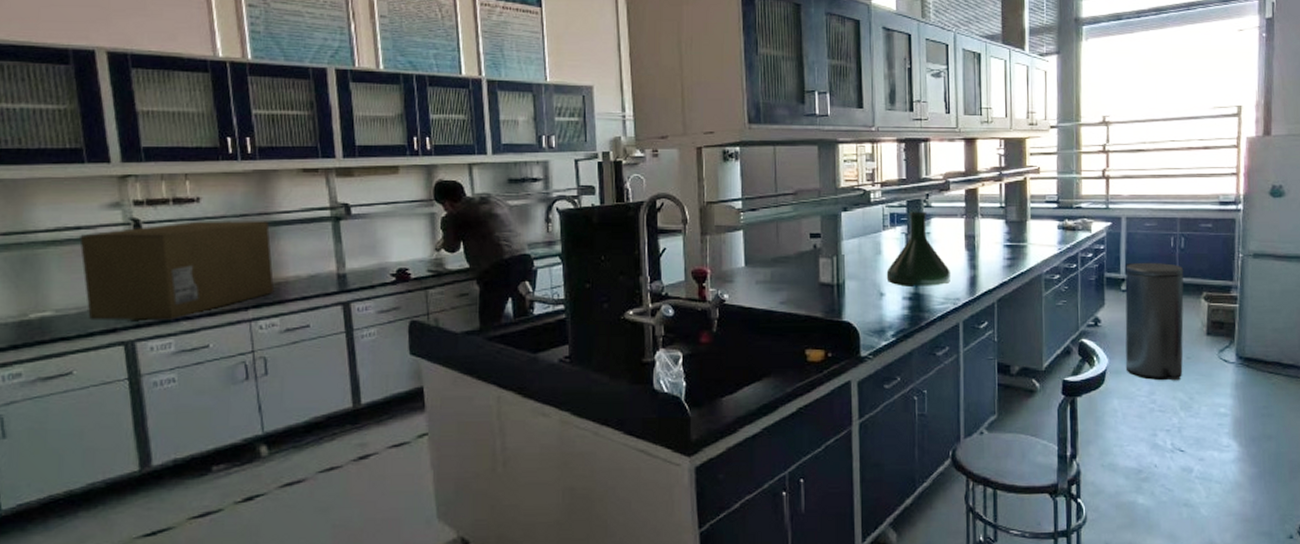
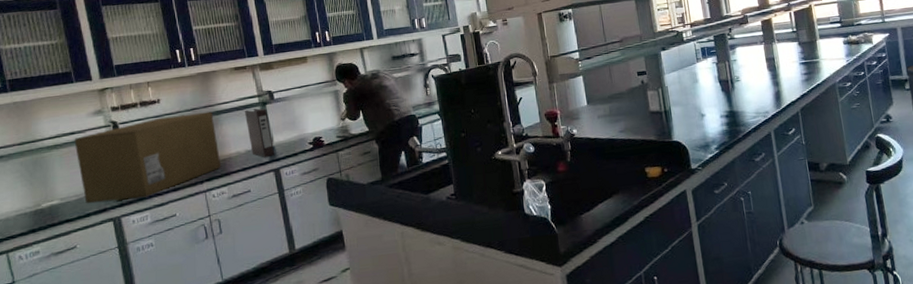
binder: none [310,224,346,287] -> present [244,108,275,158]
flask: present [886,212,952,286] -> none [704,43,759,107]

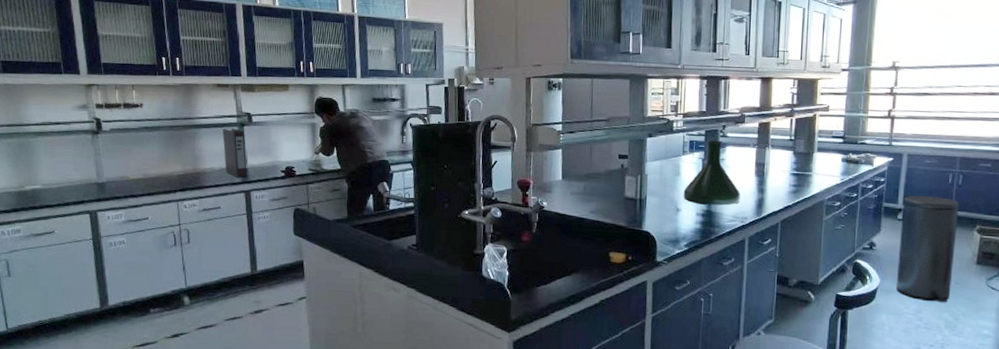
box: present [74,111,222,204] -> none [59,122,196,197]
flask: none [704,43,759,107] -> present [683,140,741,206]

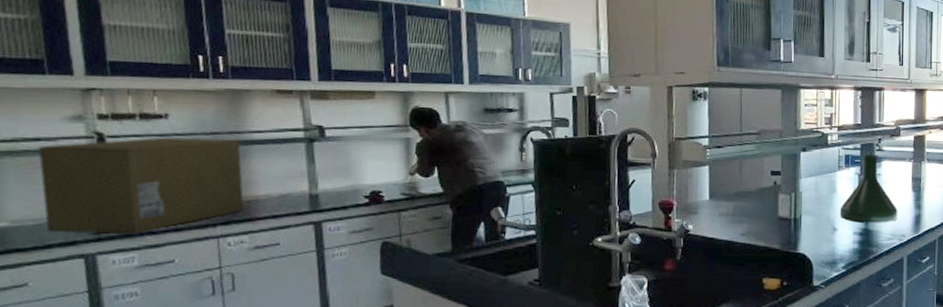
box: none [59,122,196,197] -> present [38,137,245,235]
binder: present [222,128,248,179] -> none [283,144,318,207]

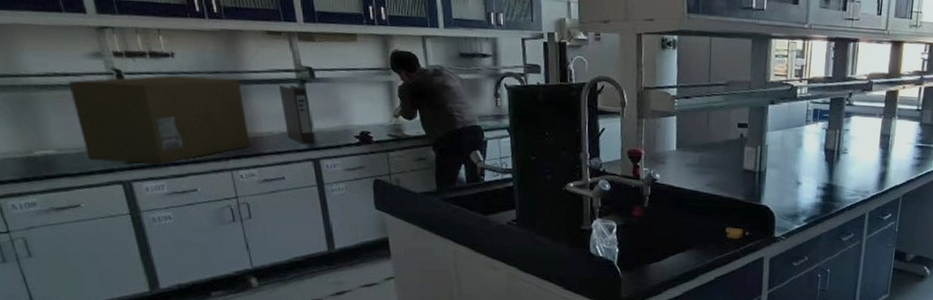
binder: none [283,144,318,207] -> present [278,84,315,145]
flask: present [839,154,899,223] -> none [804,109,864,179]

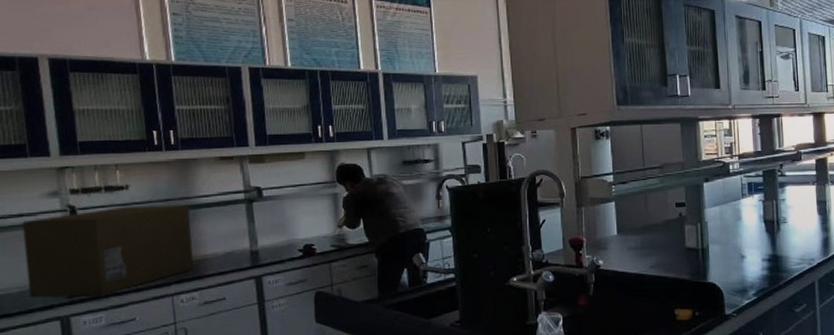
binder: present [278,84,315,145] -> none [226,206,258,263]

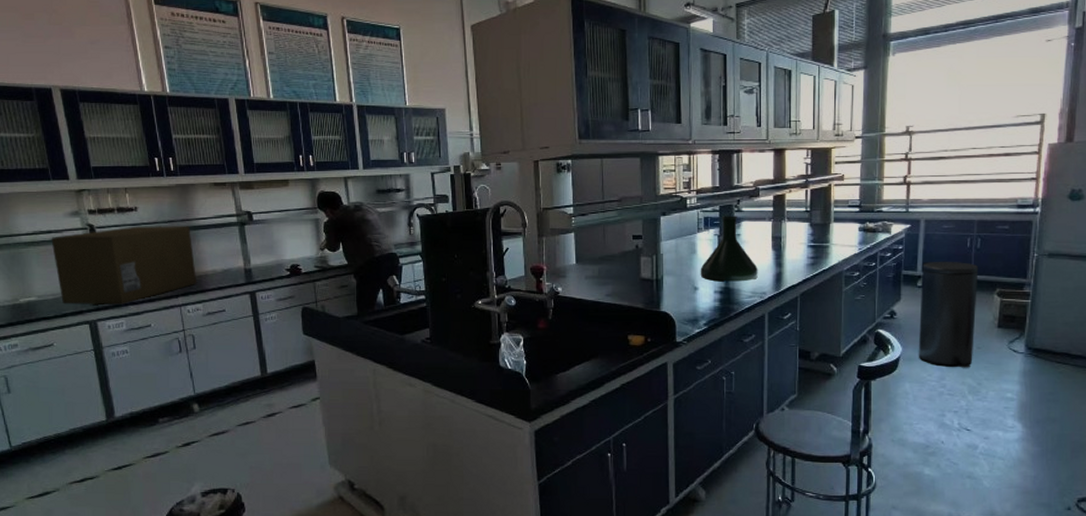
flask: none [746,180,806,249] -> present [700,216,759,282]

